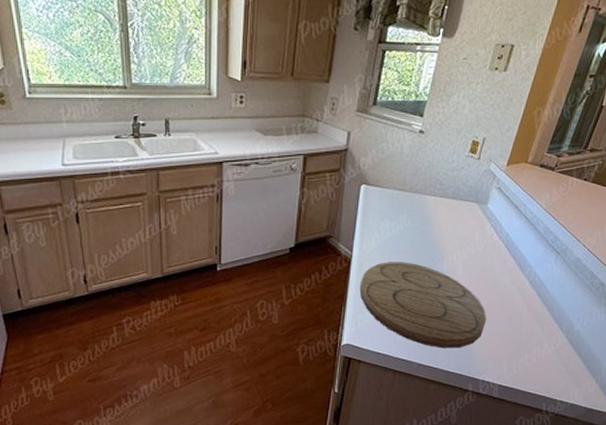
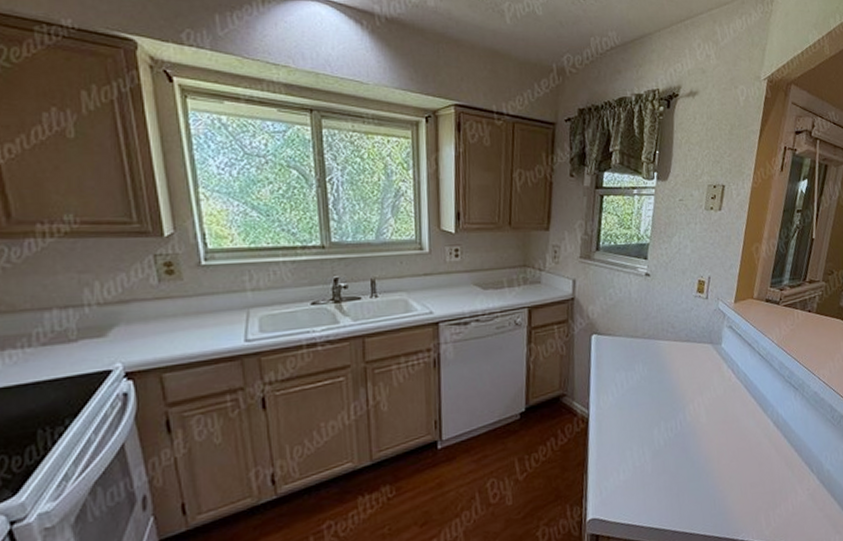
cutting board: present [359,262,487,348] -> none [600,415,737,510]

